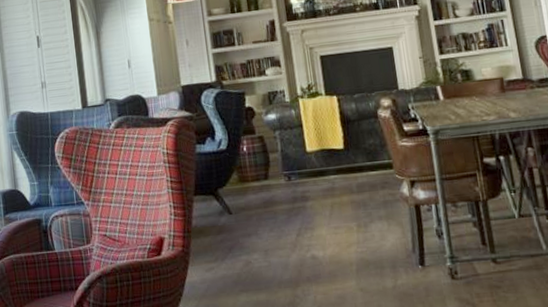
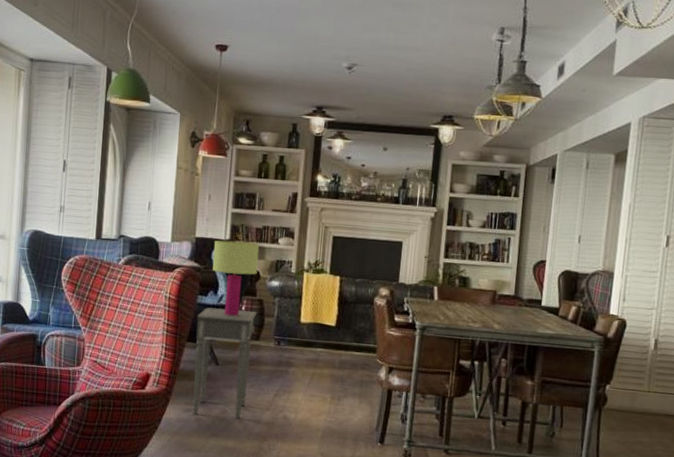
side table: none [200,150,269,273] -> present [192,307,257,419]
table lamp: none [201,79,251,160] -> present [212,240,260,317]

